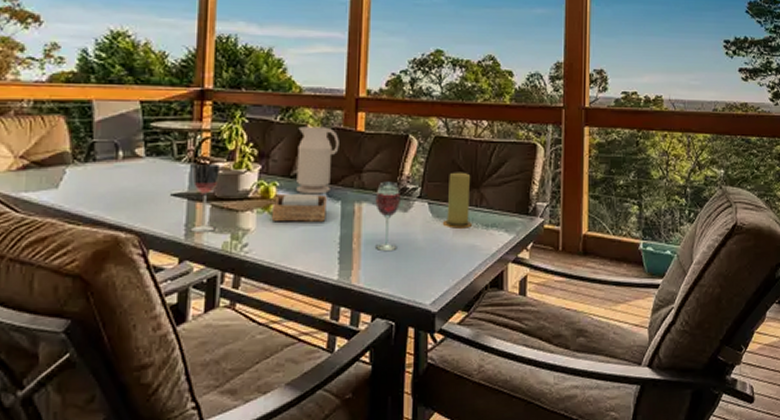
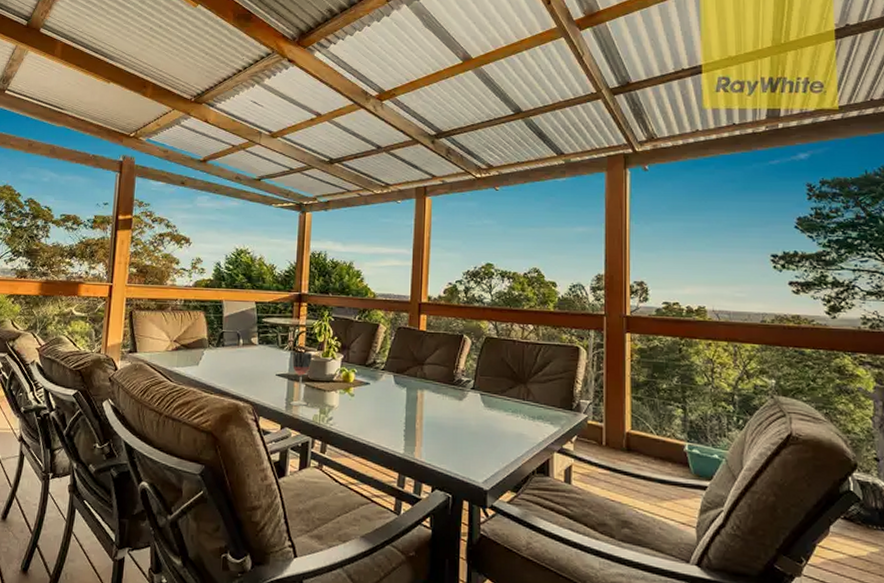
napkin holder: present [271,193,327,222] -> none [350,379,395,404]
water jug: present [296,126,339,195] -> none [371,325,405,381]
wineglass: present [375,181,400,252] -> none [435,373,456,434]
candle: present [442,172,472,228] -> none [493,368,519,418]

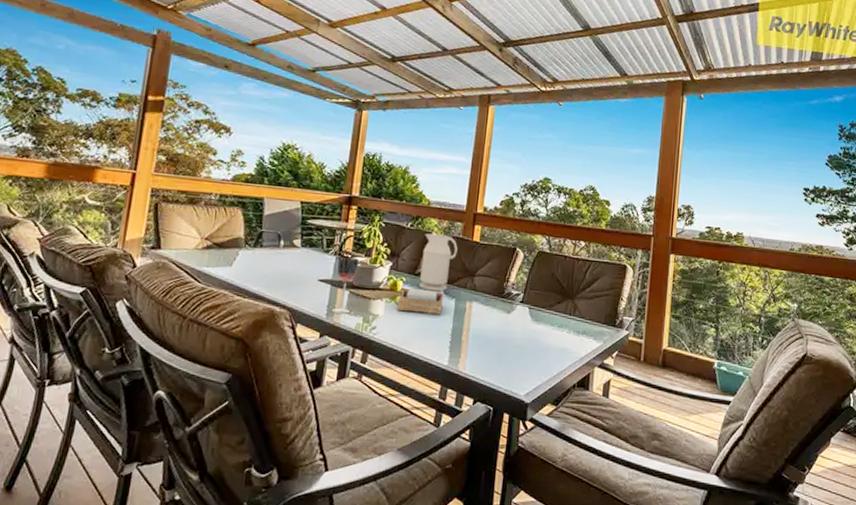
napkin holder: none [350,379,395,404] -> present [397,288,444,315]
water jug: none [371,325,405,381] -> present [419,233,458,292]

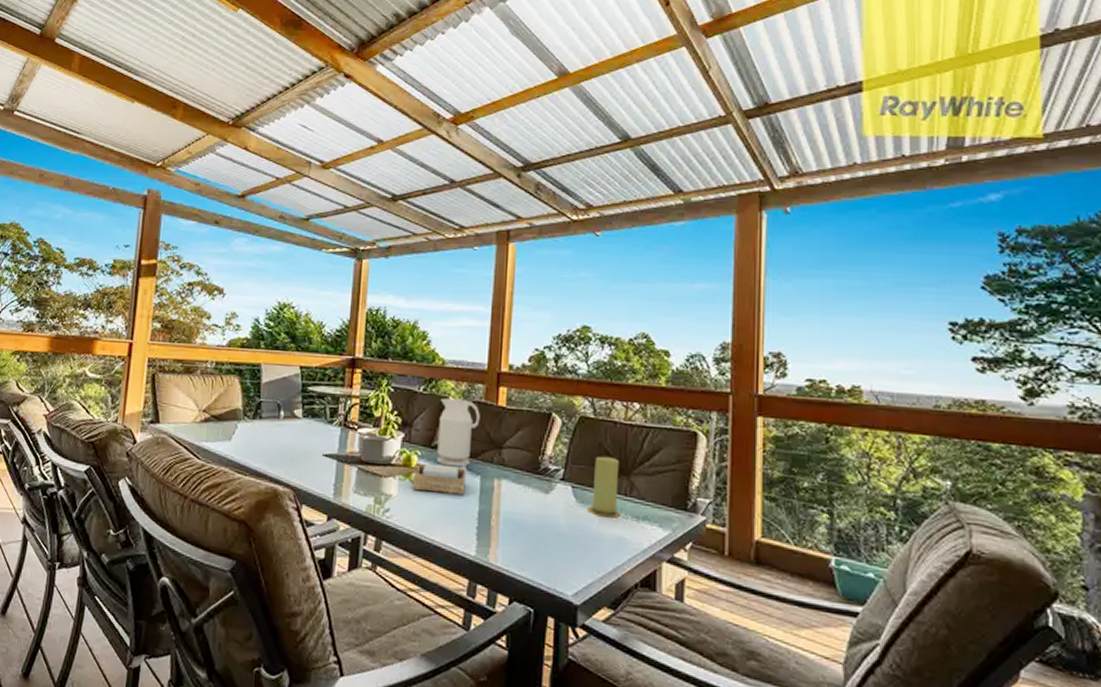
wineglass: present [331,256,360,315] -> none [338,427,368,494]
candle: none [539,283,567,333] -> present [587,456,620,518]

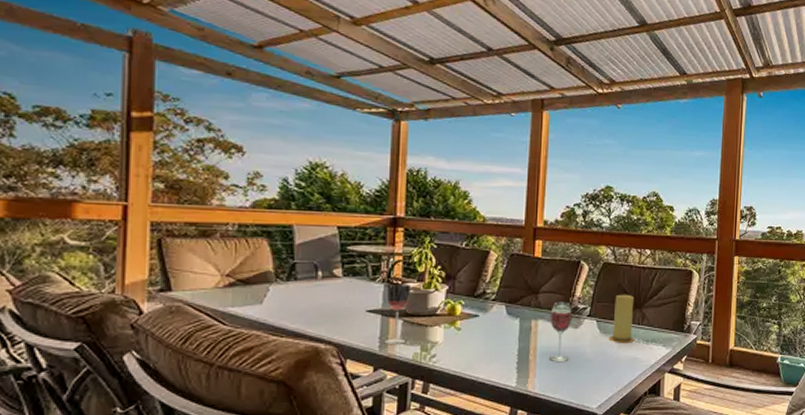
wineglass: none [338,427,368,494] -> present [384,283,412,345]
napkin holder: present [412,463,466,495] -> none [457,311,507,336]
water jug: present [437,398,480,467] -> none [480,252,519,312]
wineglass: none [515,459,542,534] -> present [550,301,572,363]

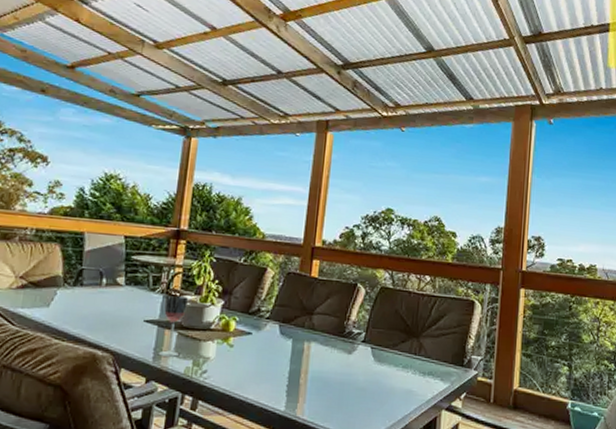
wineglass: present [550,301,572,363] -> none [321,324,346,390]
candle: present [608,294,635,343] -> none [382,321,412,374]

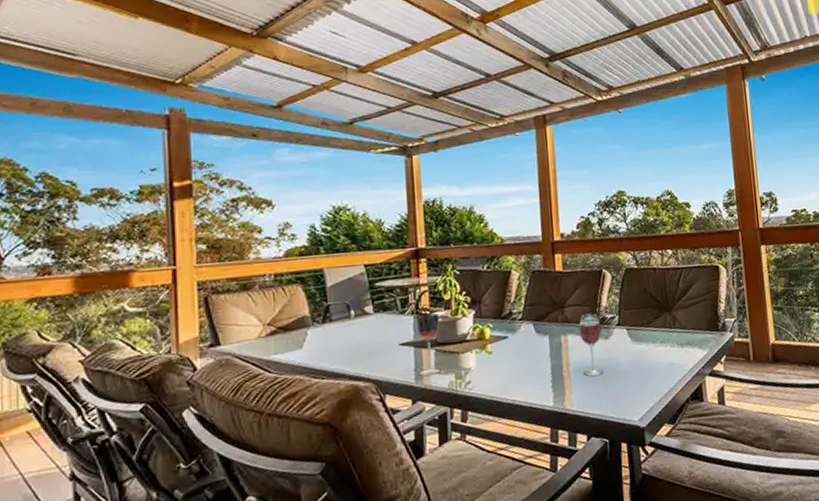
wineglass: none [321,324,346,390] -> present [578,313,604,377]

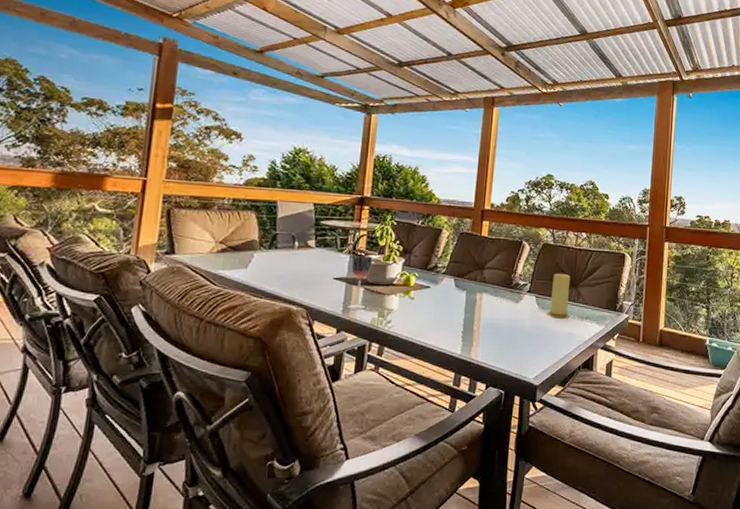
wineglass: present [578,313,604,377] -> none [492,277,514,334]
candle: none [641,298,668,350] -> present [546,273,571,319]

